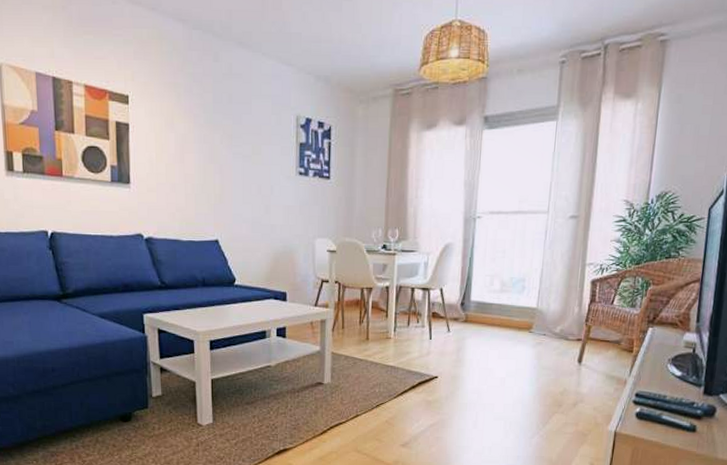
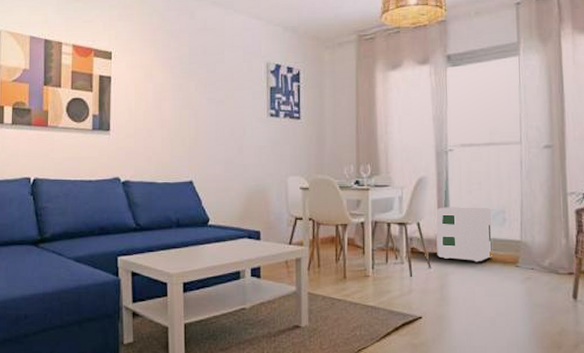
air purifier: none [457,274,513,328] -> present [436,207,493,262]

